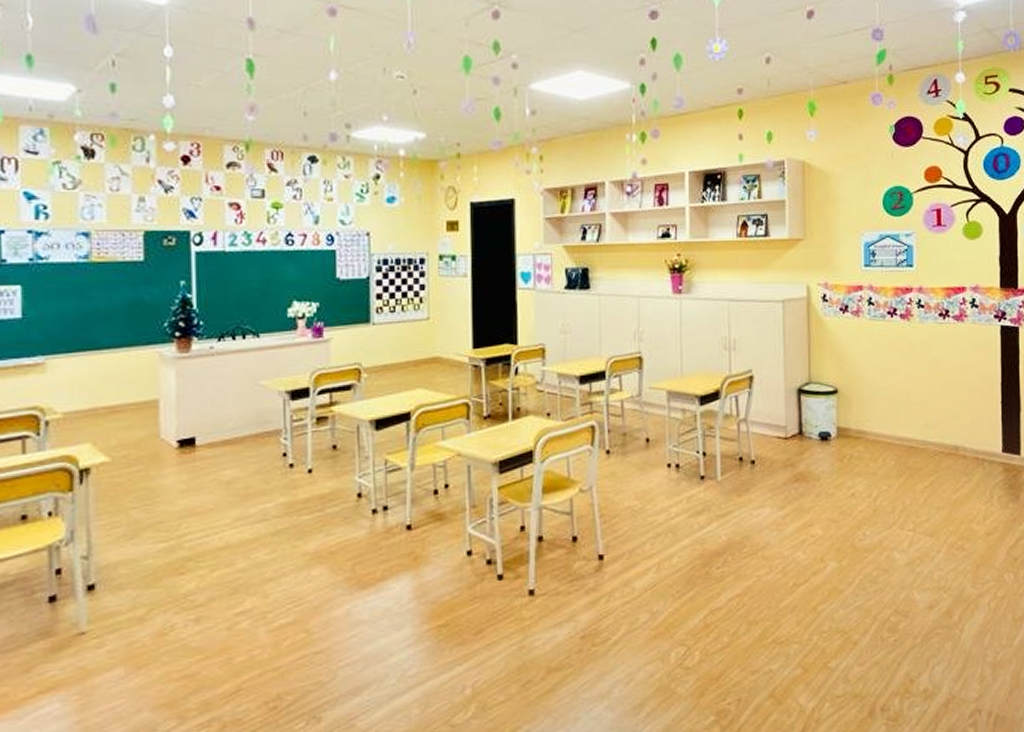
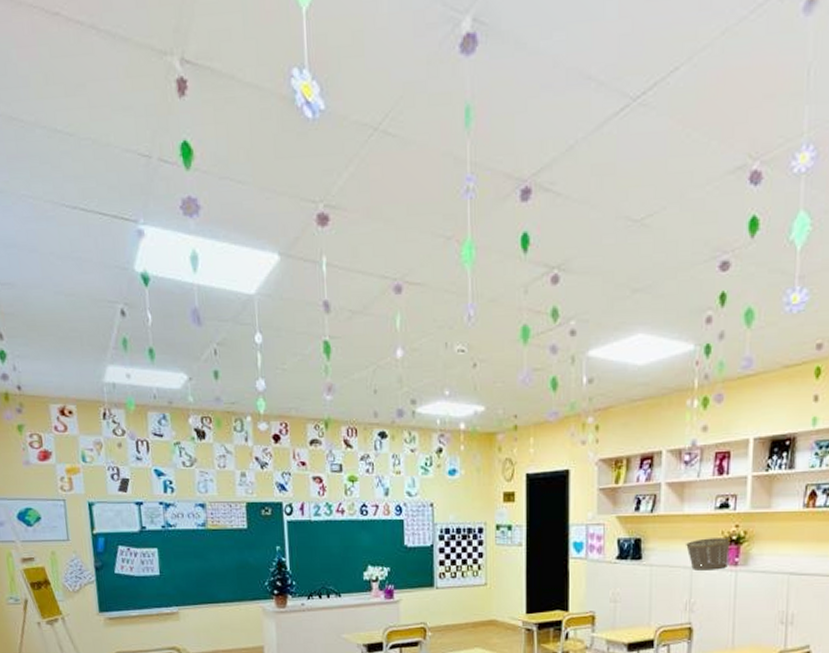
basket: none [632,265,673,300] -> present [686,536,730,572]

